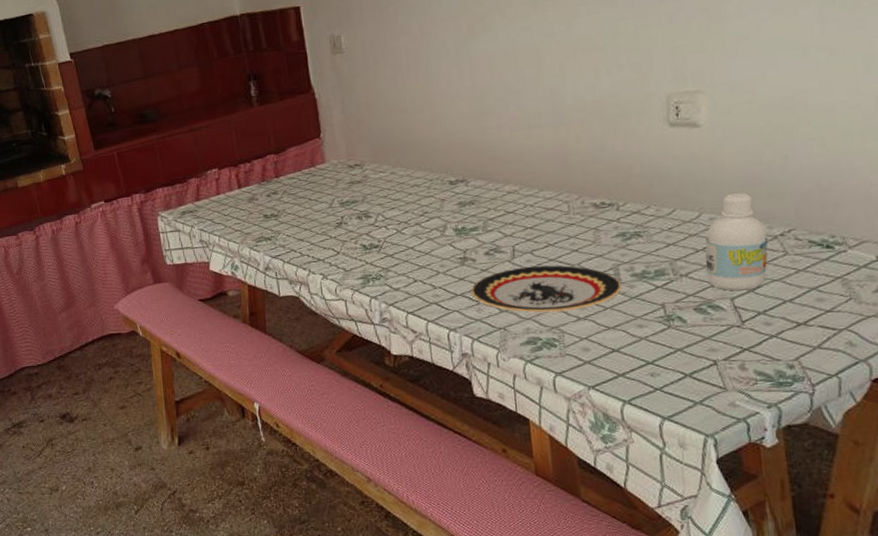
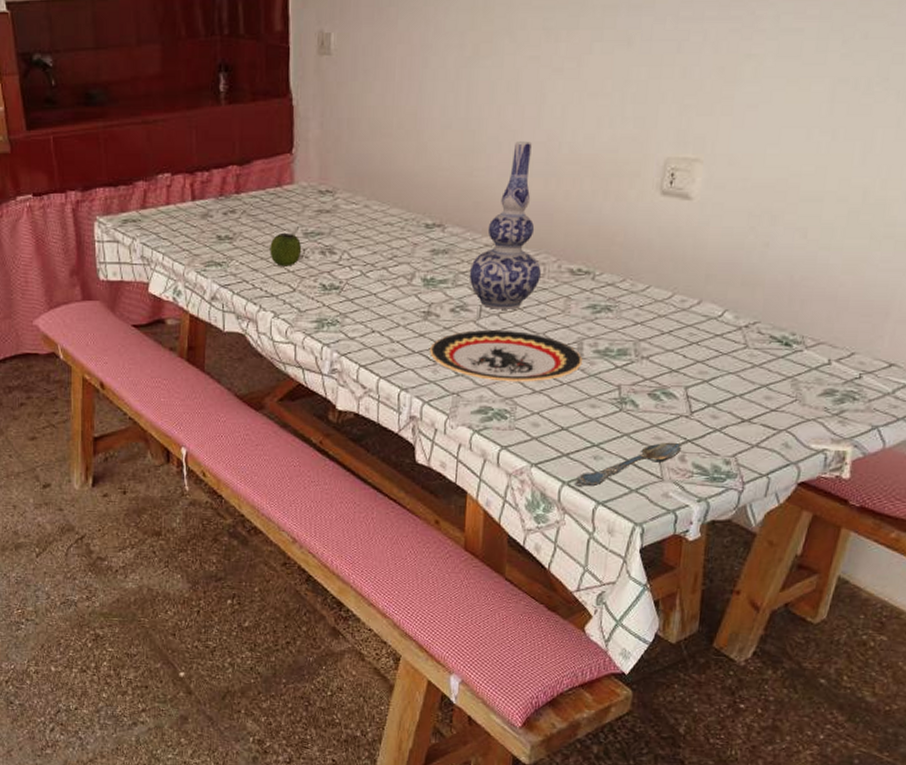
apple: none [311,204,341,234] -> present [270,232,302,267]
vase: none [497,98,566,248] -> present [469,141,541,309]
spoon: none [635,352,739,404] -> present [574,442,681,487]
bottle: present [705,193,769,291] -> none [666,277,733,380]

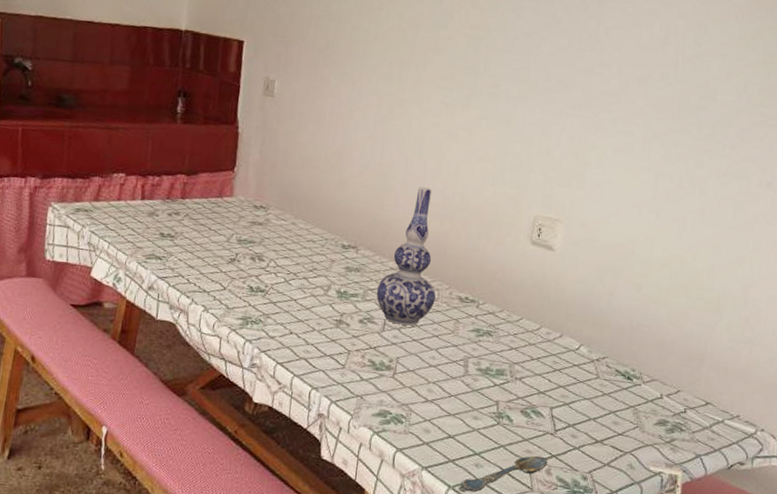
apple: present [270,232,302,267] -> none [206,237,235,268]
plate: present [430,329,583,382] -> none [339,340,468,392]

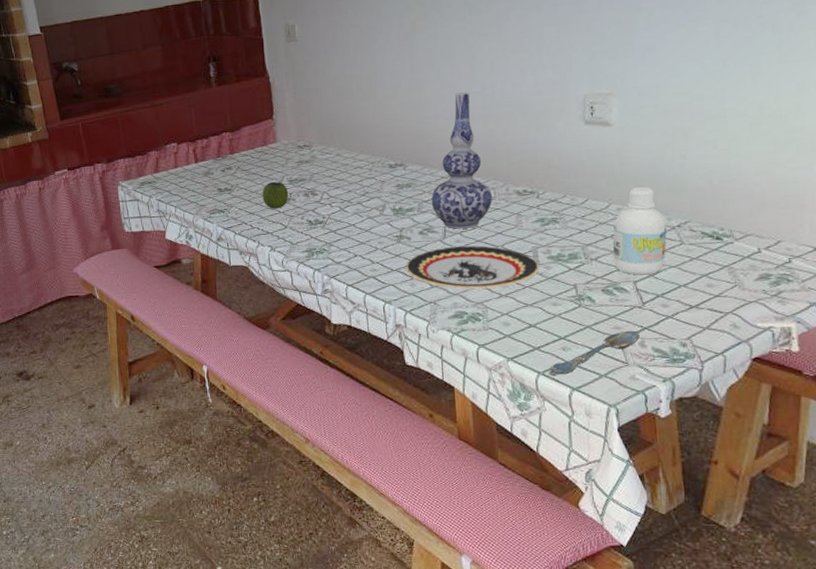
apple: none [206,237,235,268] -> present [262,181,289,209]
plate: none [339,340,468,392] -> present [406,245,540,290]
bottle: none [535,315,587,403] -> present [612,187,667,275]

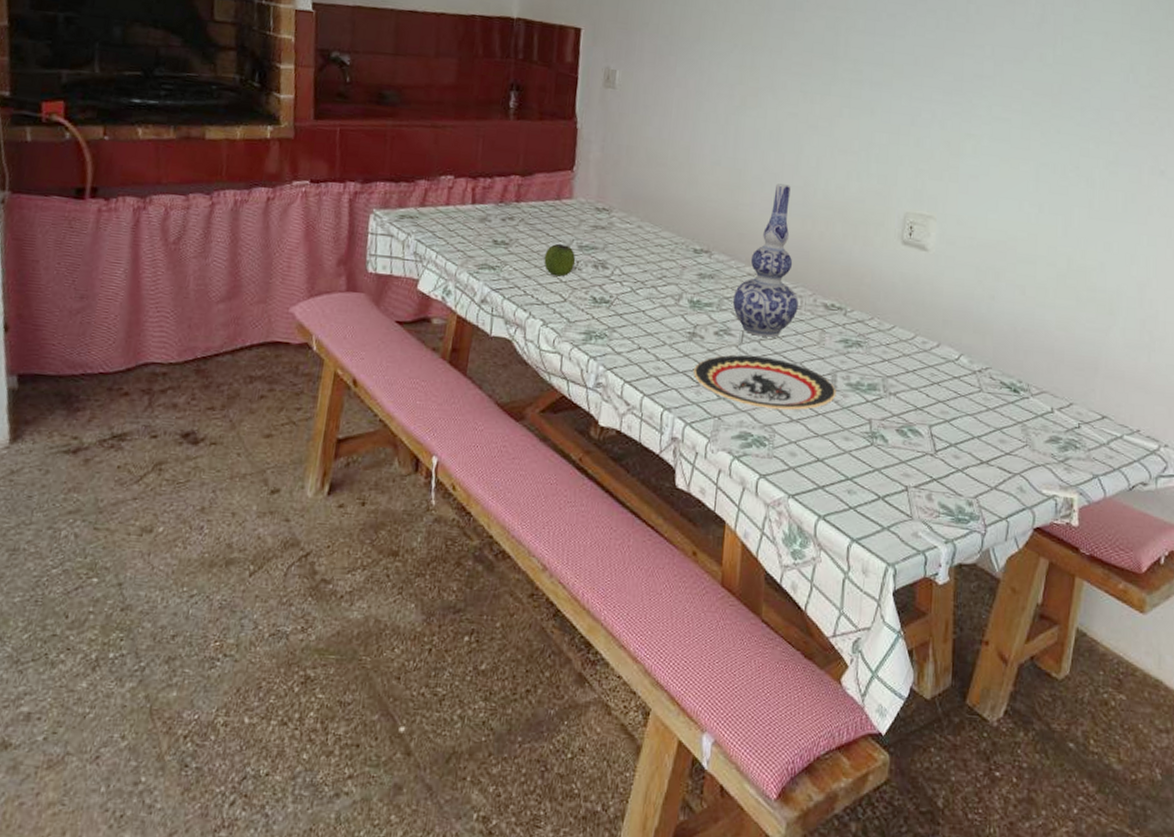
spoon: present [549,330,640,375] -> none [830,479,928,522]
bottle: present [612,187,667,275] -> none [912,322,969,420]

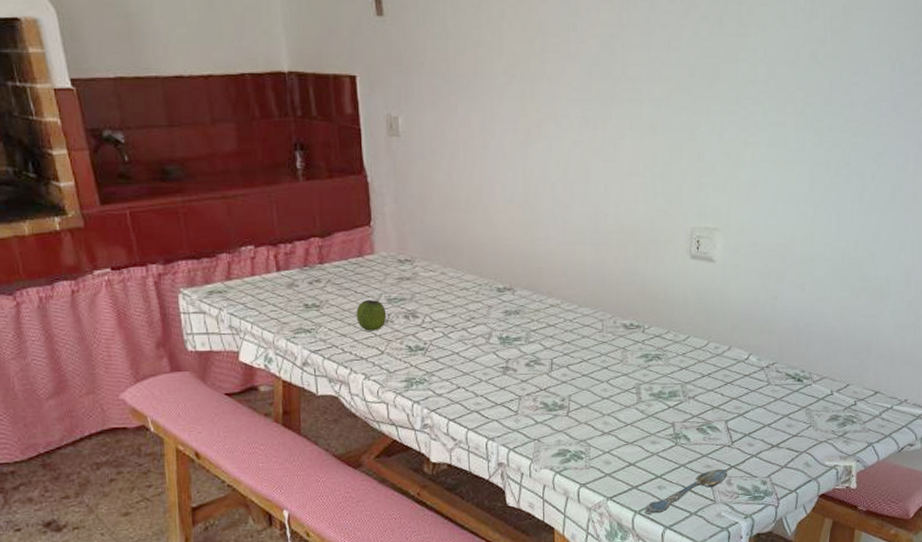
plate: present [693,354,837,411] -> none [511,380,641,426]
vase: present [732,183,798,337] -> none [539,214,600,362]
spoon: none [830,479,928,522] -> present [645,468,727,514]

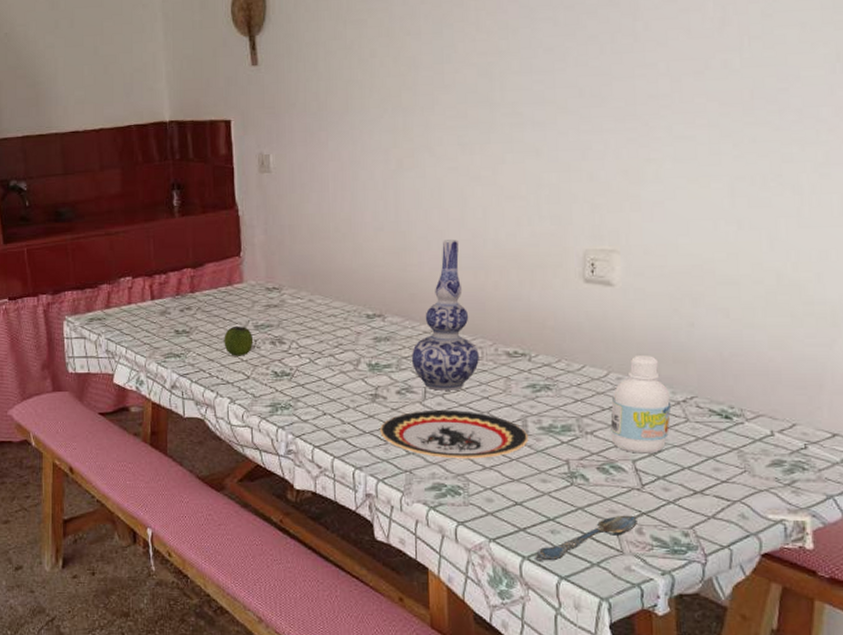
plate: none [511,380,641,426] -> present [380,409,529,459]
vase: none [539,214,600,362] -> present [411,239,479,391]
bottle: none [709,326,757,415] -> present [610,356,672,454]

